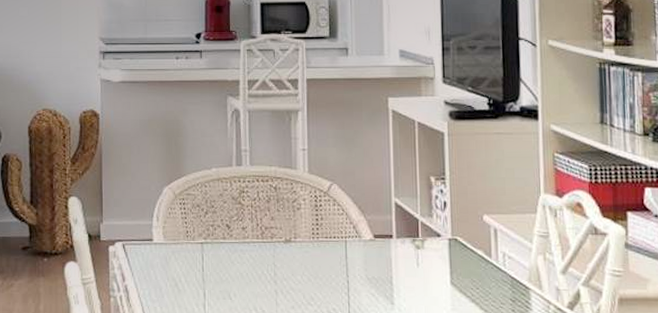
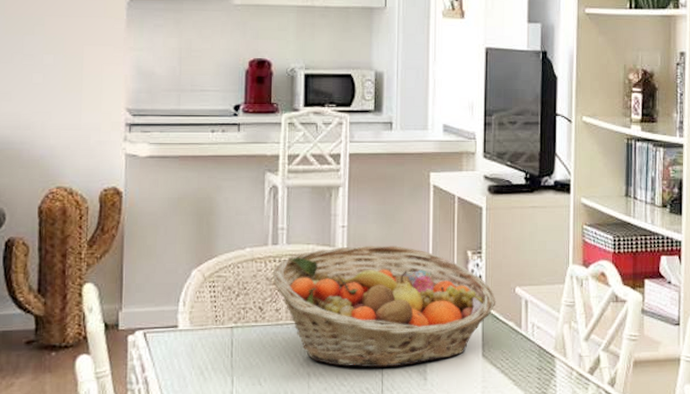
fruit basket: none [237,168,463,290] -> present [272,245,496,368]

